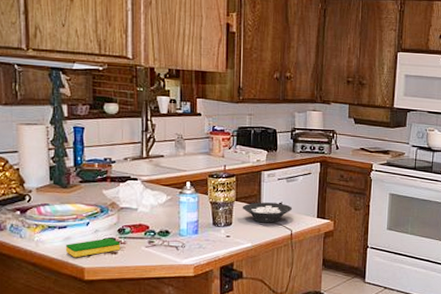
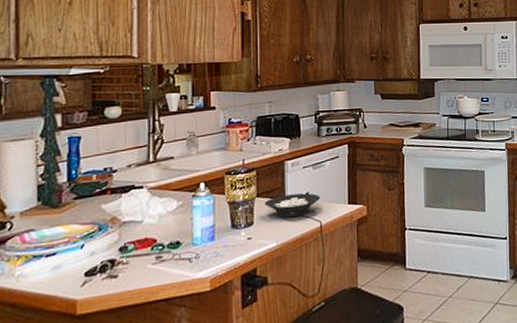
dish sponge: present [65,238,121,258] -> none [53,259,122,290]

